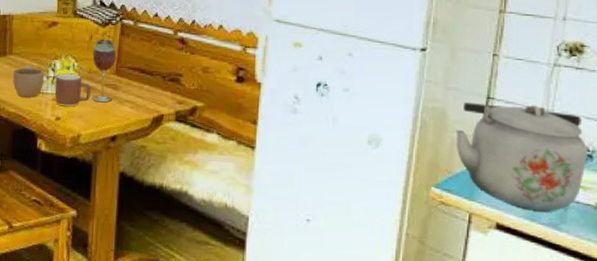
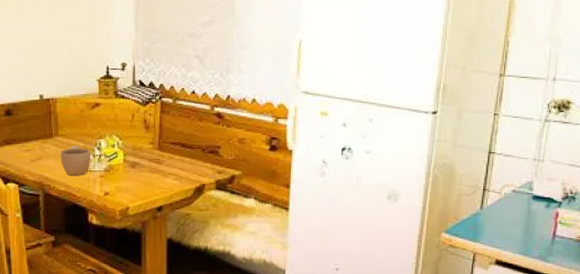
mug: present [54,73,91,107] -> none [101,151,136,182]
wineglass: present [92,39,116,103] -> none [135,117,157,176]
kettle: present [456,101,587,212] -> none [462,157,571,247]

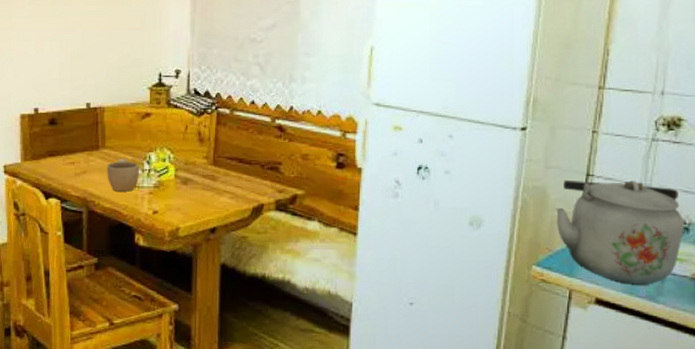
kettle: none [462,157,571,247] -> present [556,179,684,285]

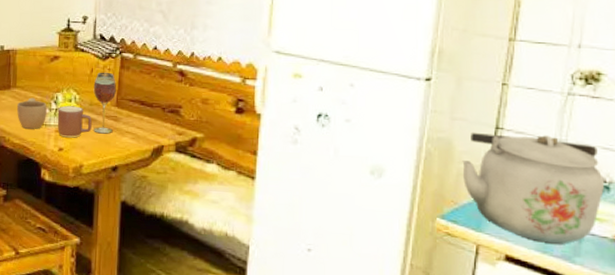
mug: none [151,166,188,200] -> present [57,106,92,138]
wineglass: none [188,129,213,194] -> present [93,72,116,134]

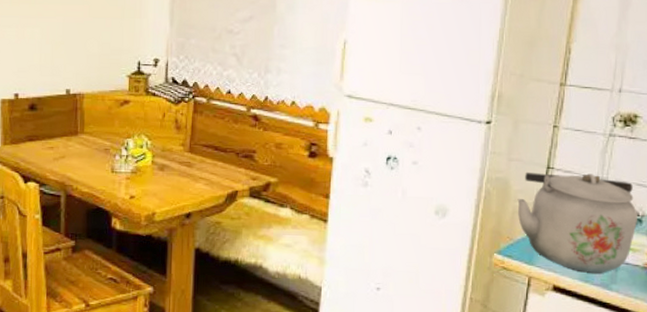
cup: present [17,97,47,129] -> none [85,144,117,177]
mug: present [57,106,92,138] -> none [128,152,165,185]
wineglass: present [93,72,116,134] -> none [165,117,189,180]

